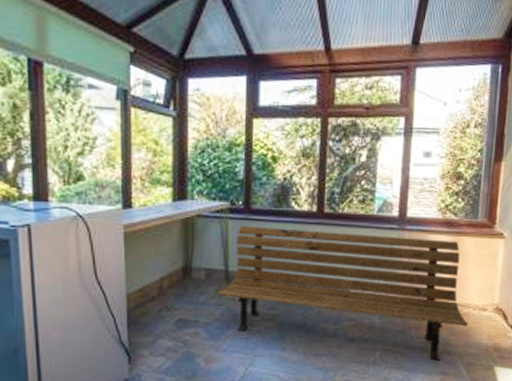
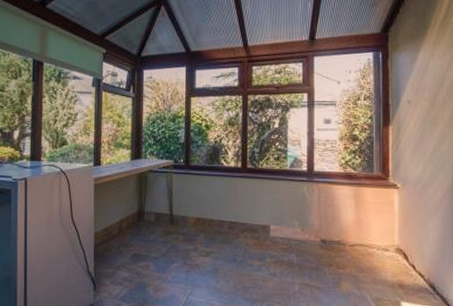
park bench: present [217,226,468,361] -> none [164,179,373,295]

